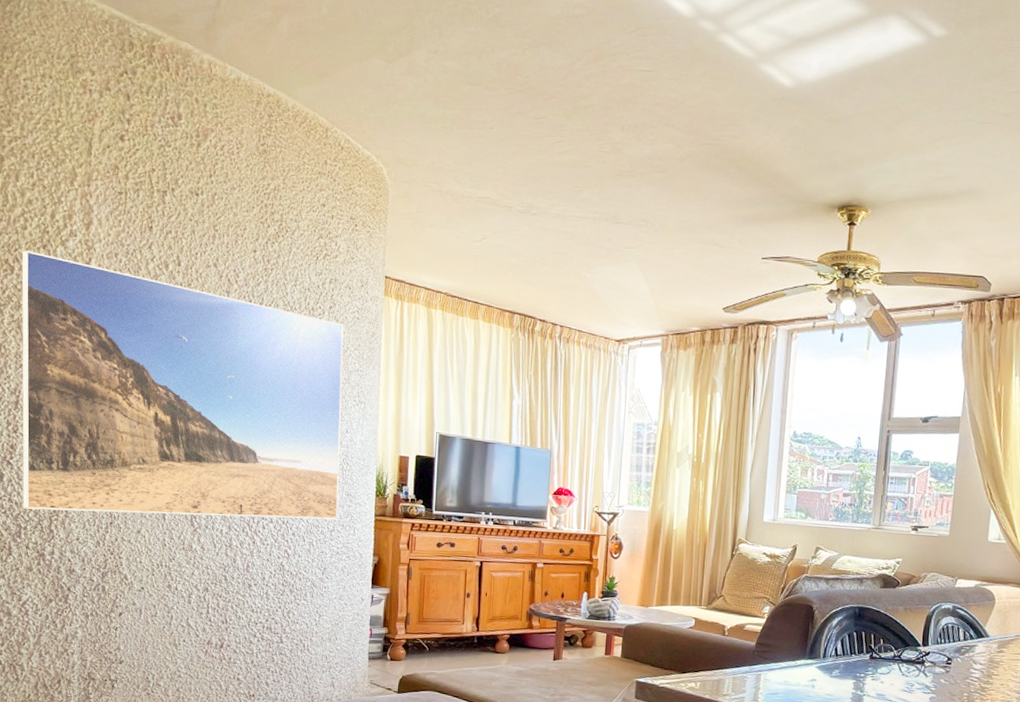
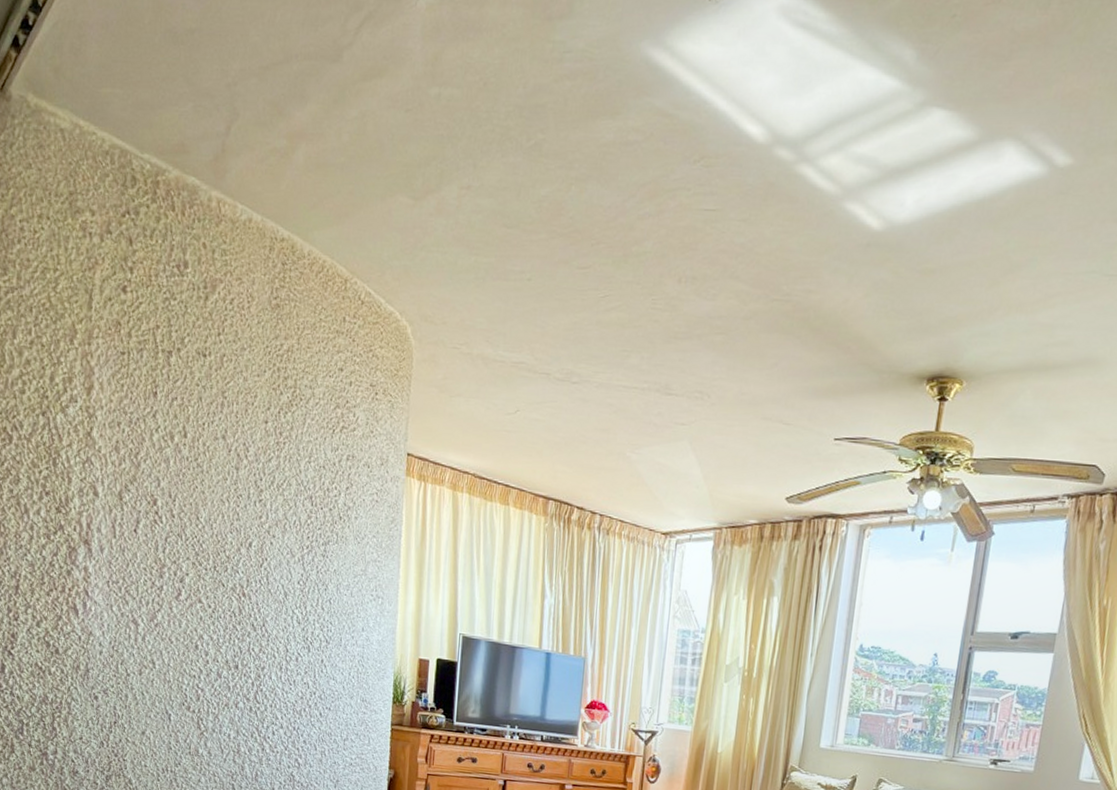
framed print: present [22,250,344,520] -> none [20,417,361,728]

